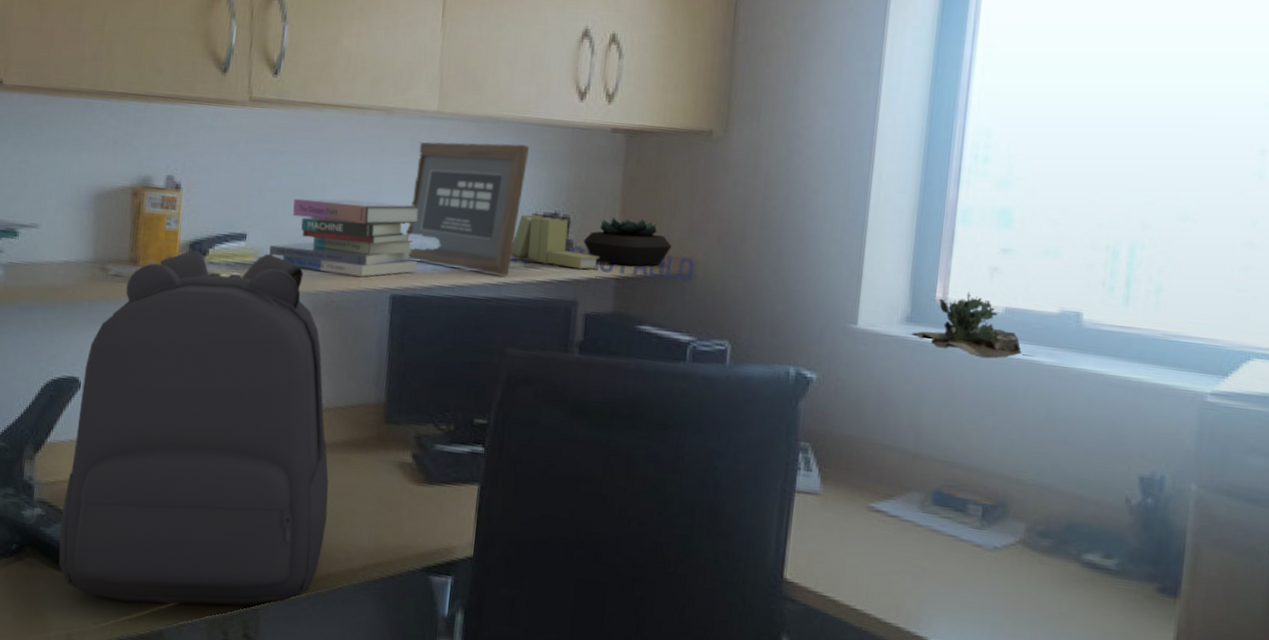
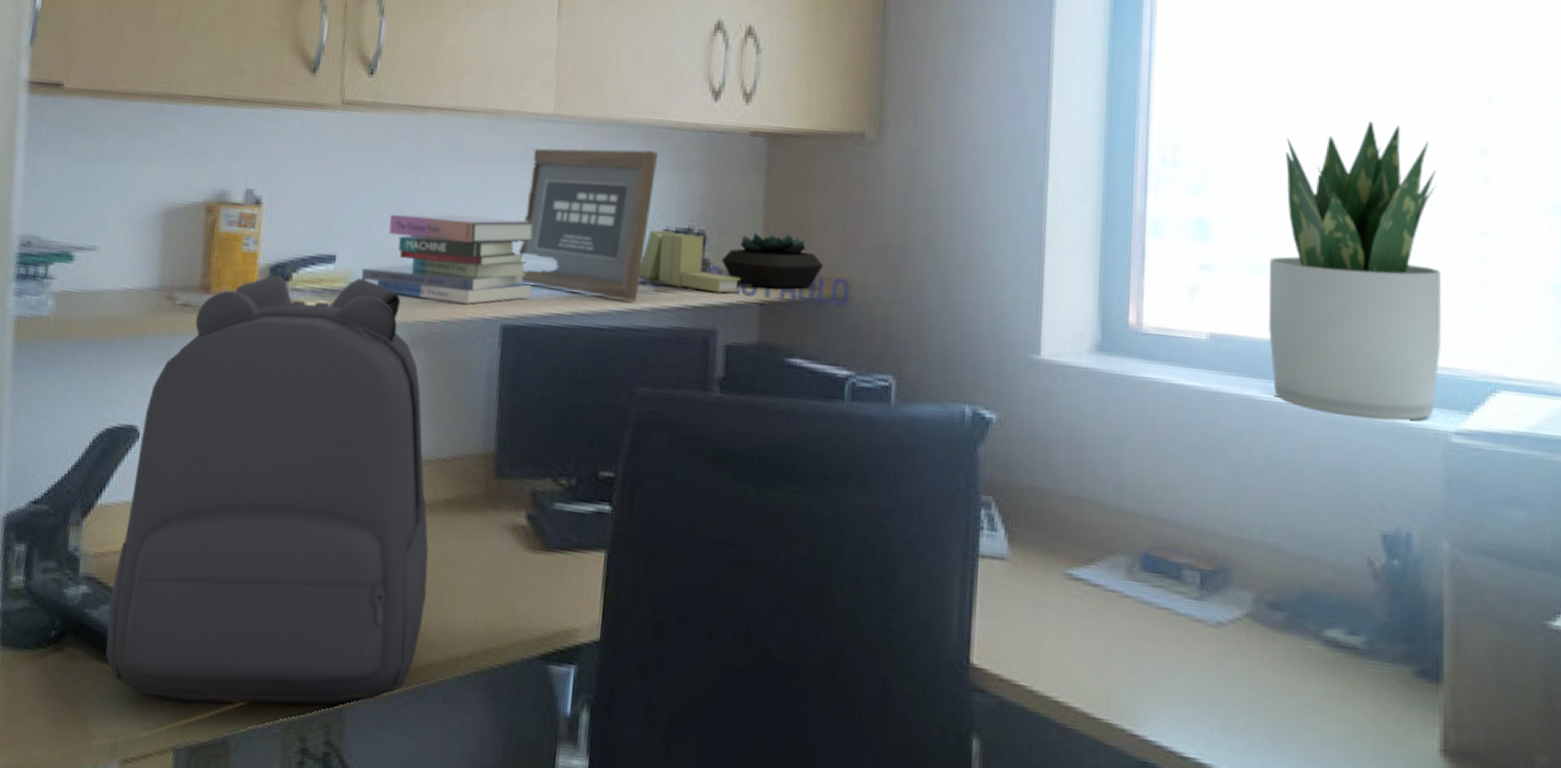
cactus: present [912,291,1022,359] -> none [1104,314,1232,394]
planter: none [1057,123,1217,384] -> present [1268,120,1441,421]

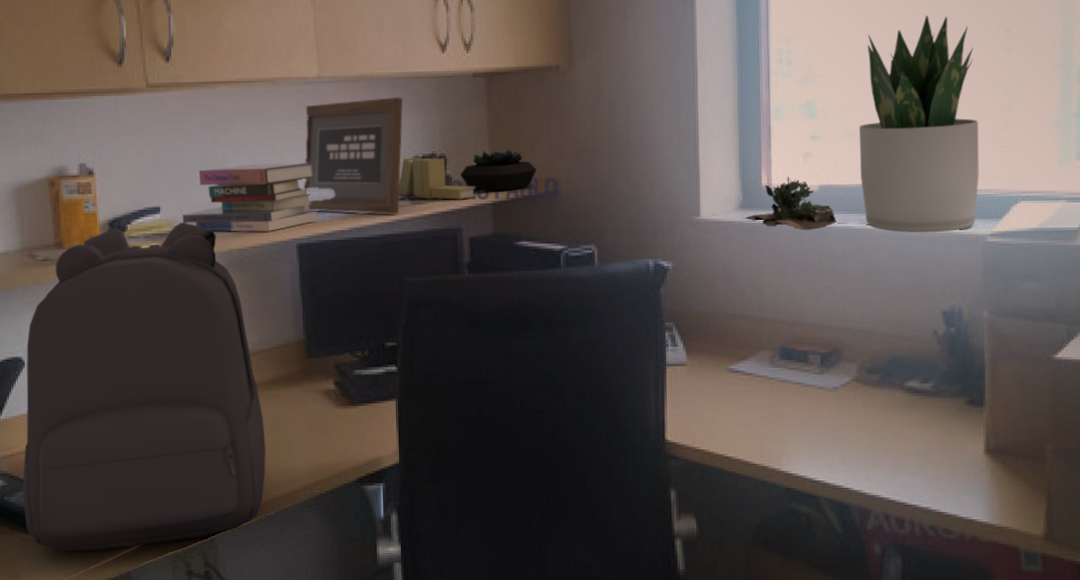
cactus: none [1104,314,1232,394] -> present [746,176,836,231]

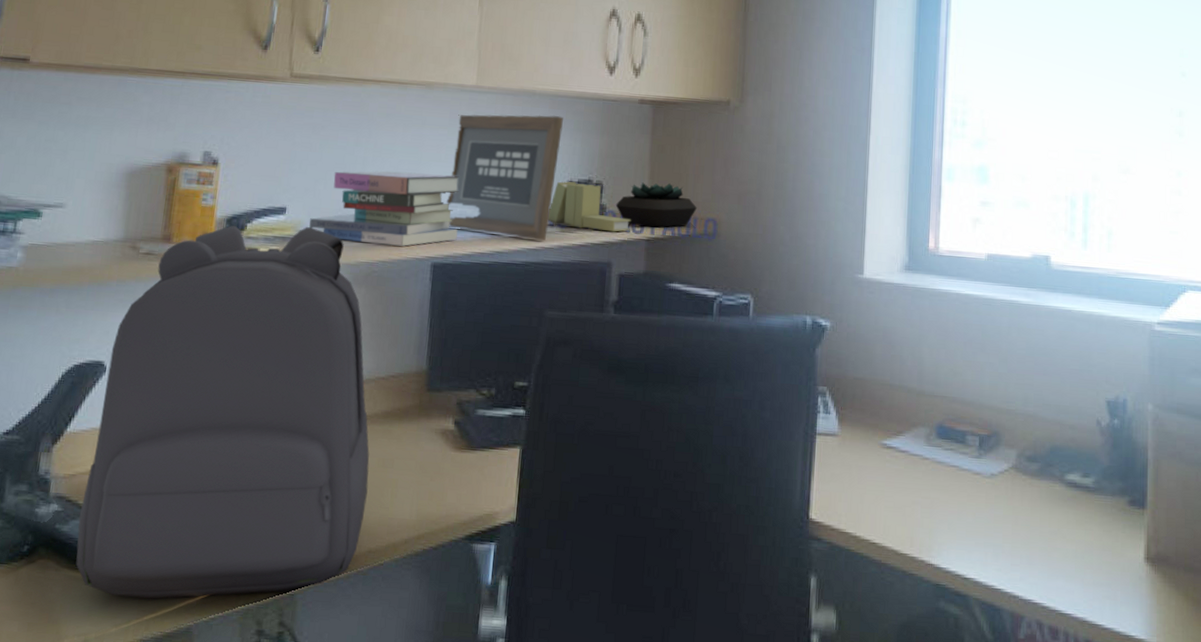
cactus: present [746,176,836,231] -> none [911,240,1003,301]
planter: present [859,15,979,233] -> none [1029,90,1149,316]

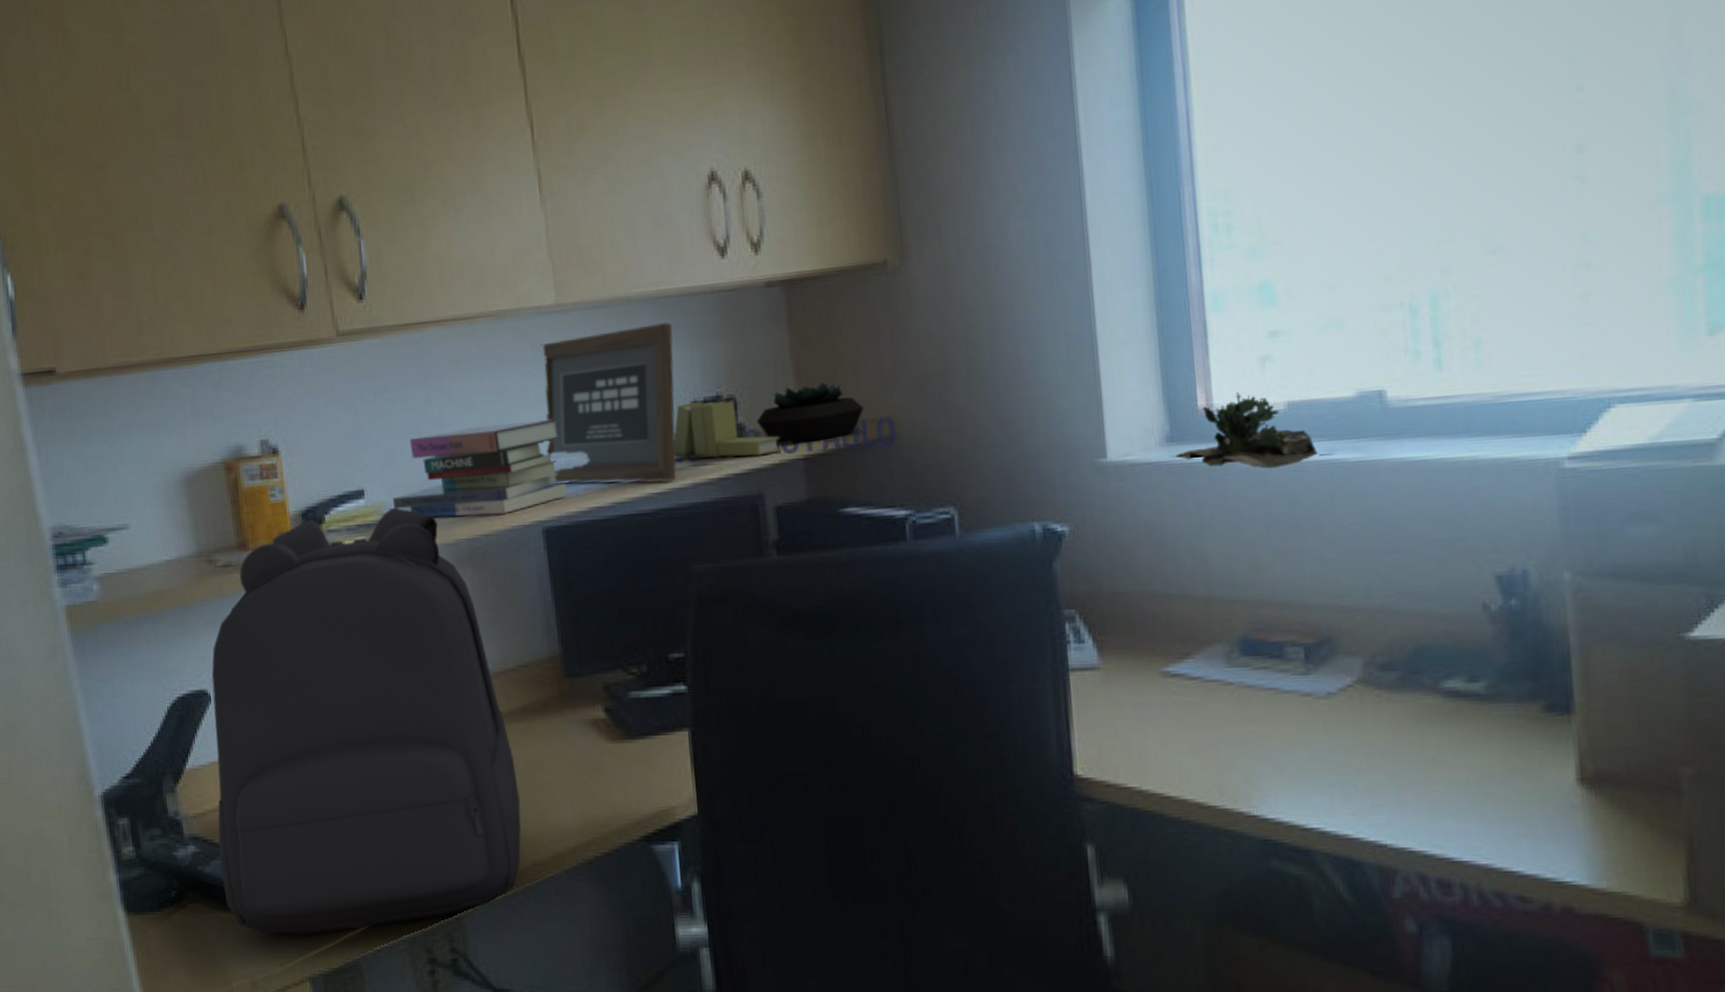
cactus: none [911,240,1003,301] -> present [1177,391,1317,469]

